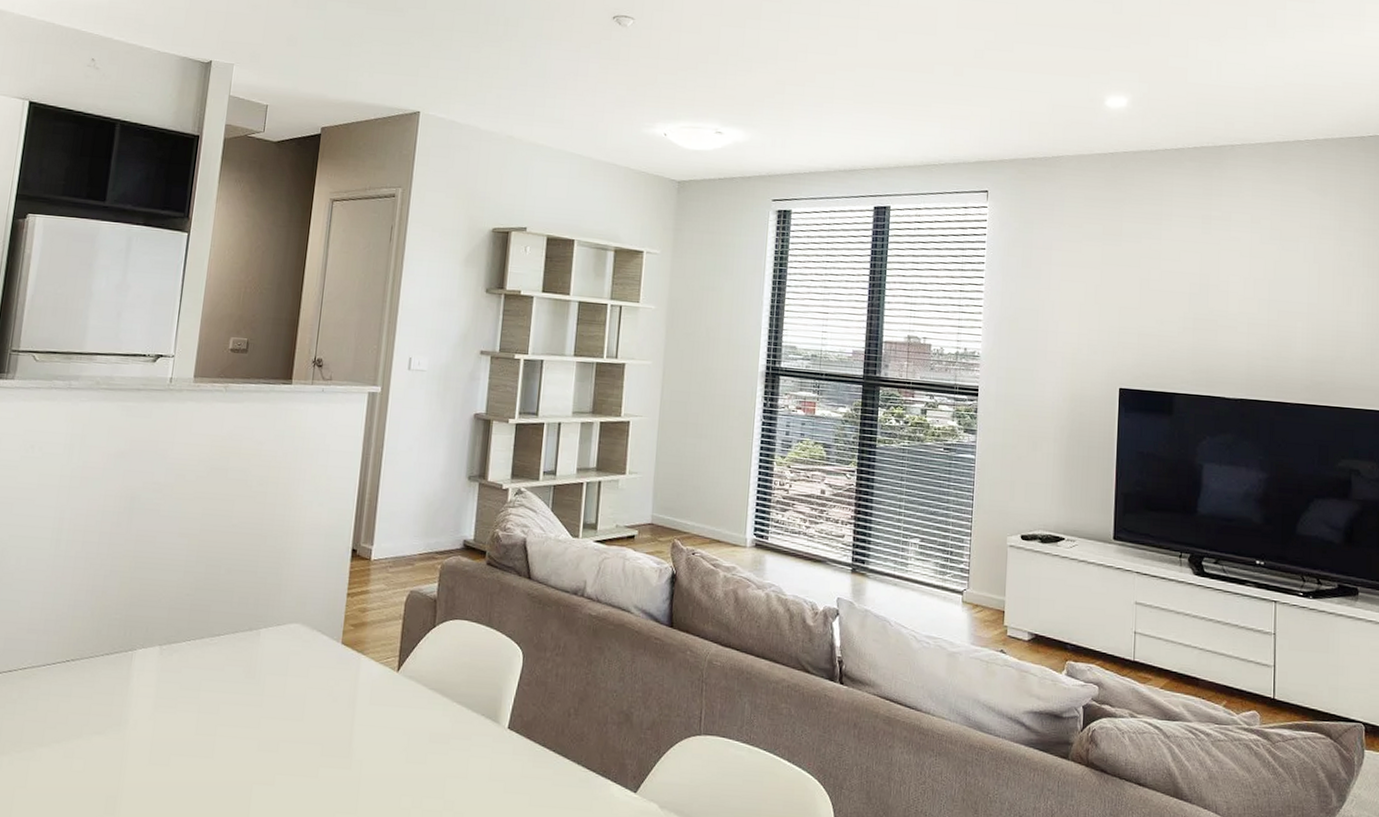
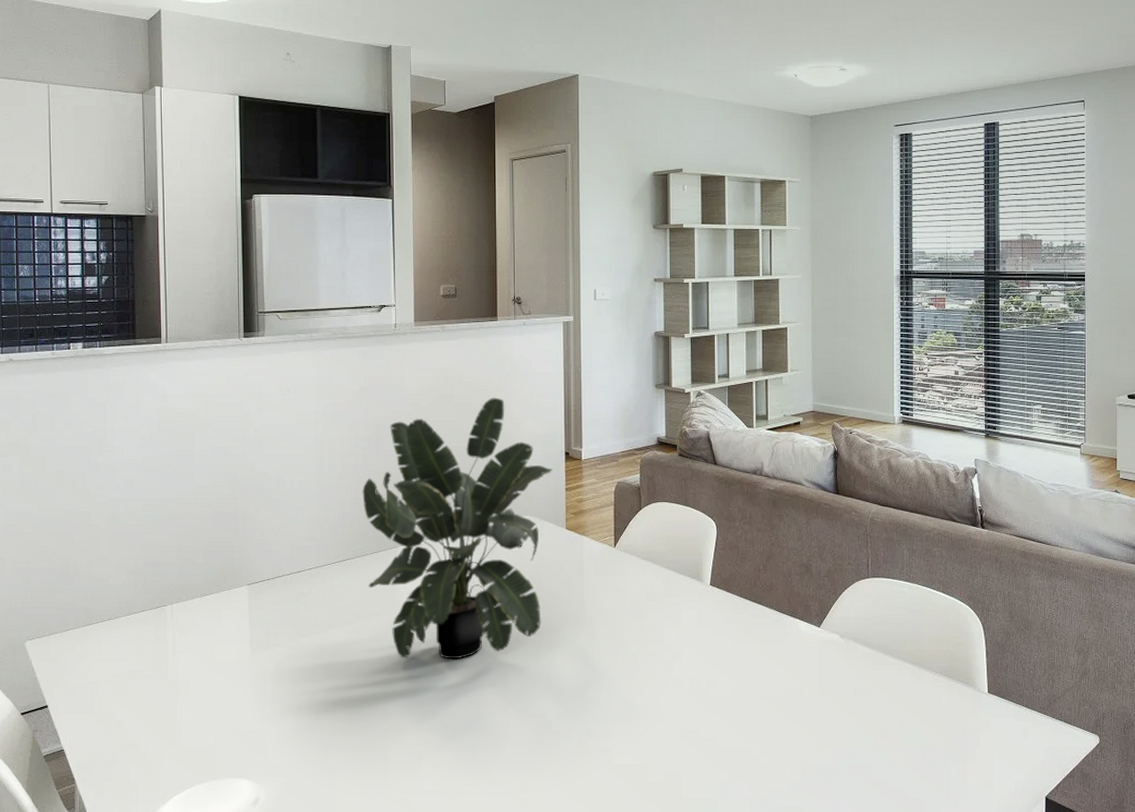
potted plant: none [91,475,334,799] -> present [362,397,552,660]

